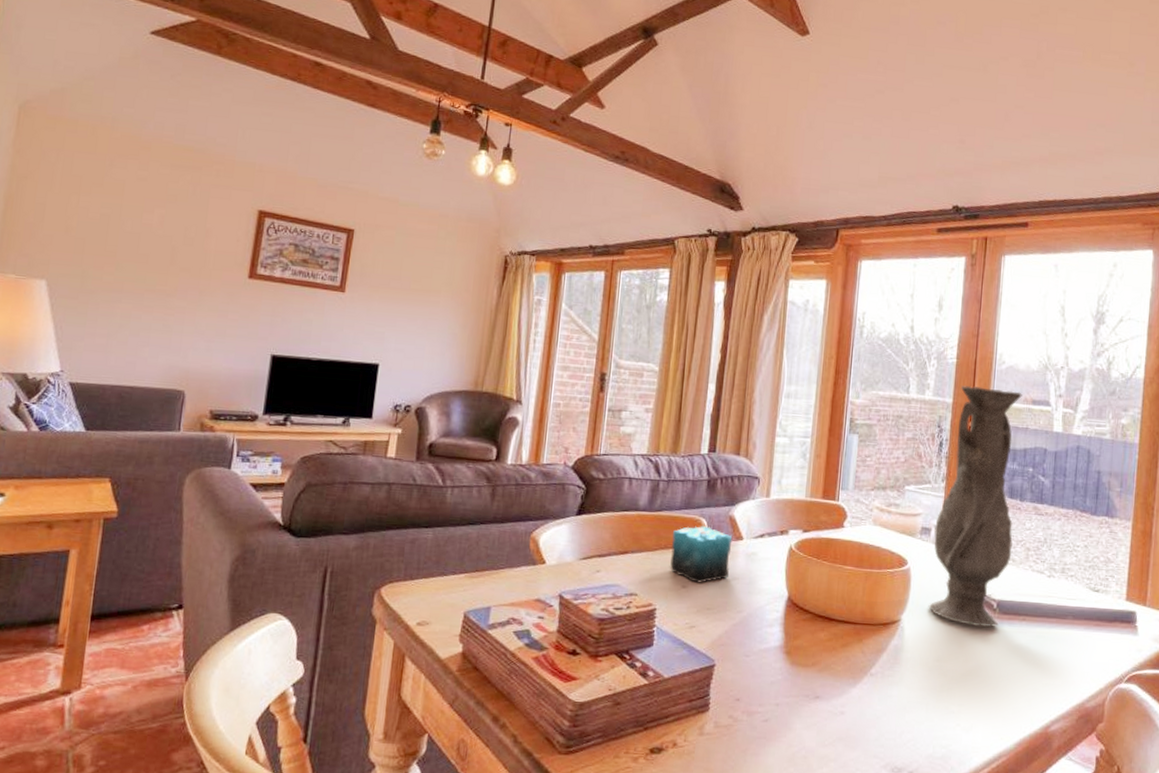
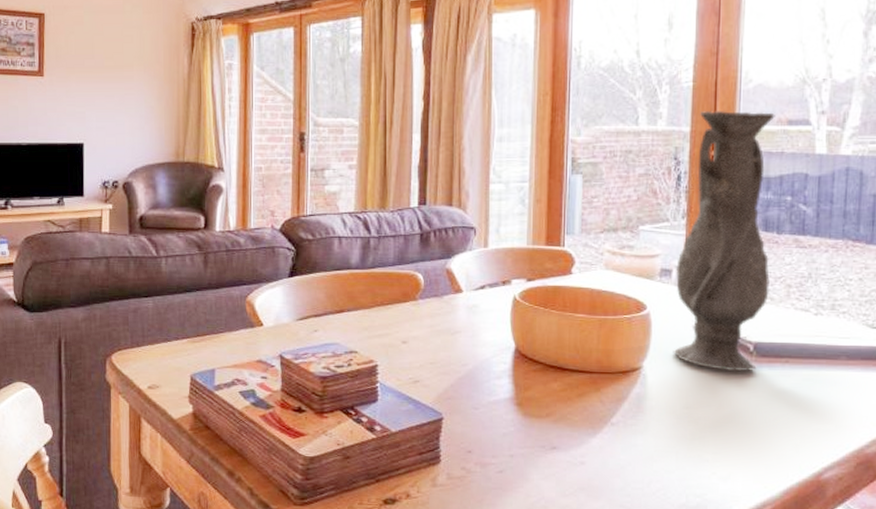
candle: present [670,526,732,583] -> none [387,281,450,338]

